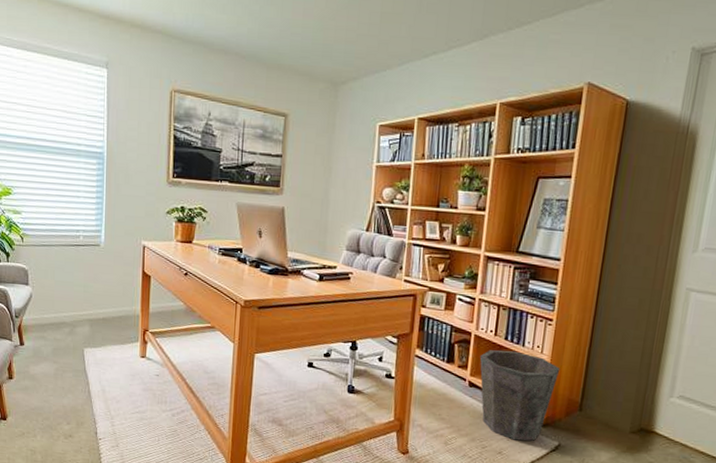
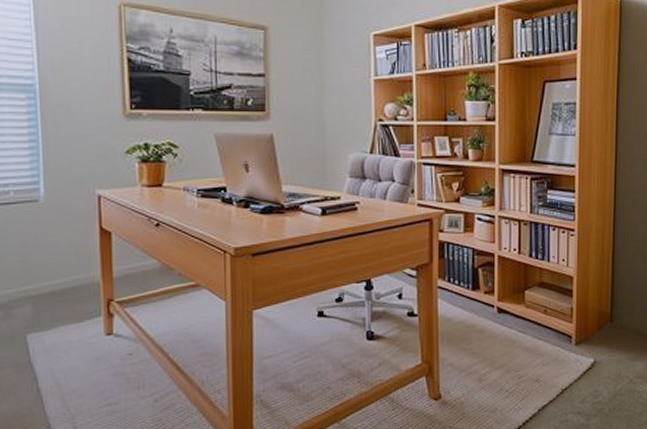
waste bin: present [479,350,561,441] -> none [505,267,587,364]

